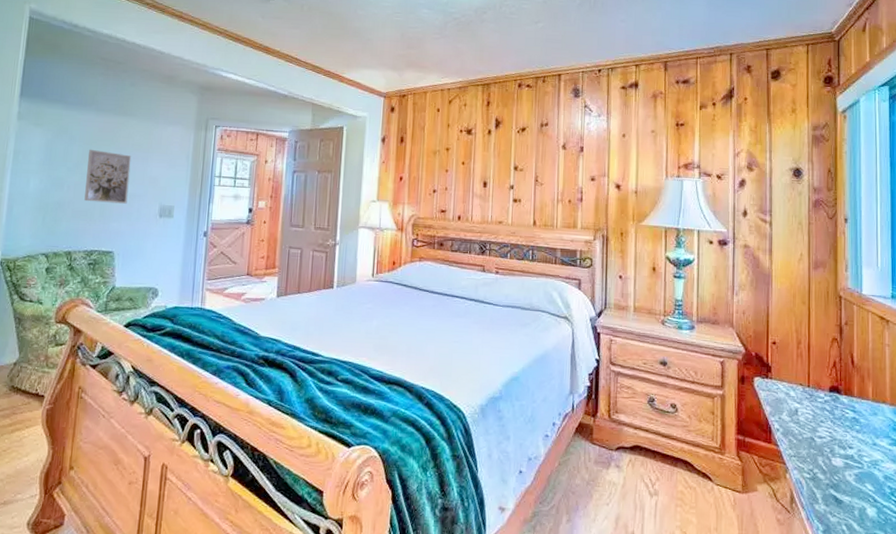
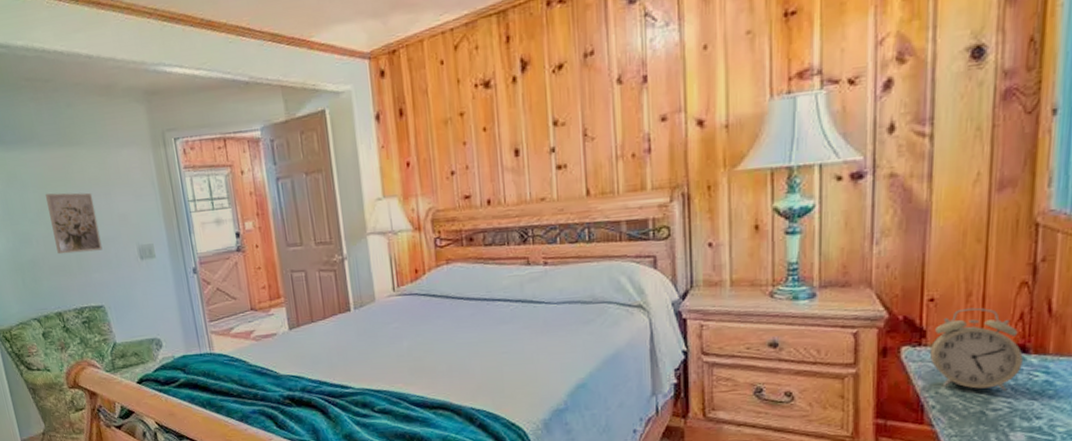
alarm clock: none [774,353,837,423] -> present [929,307,1023,392]

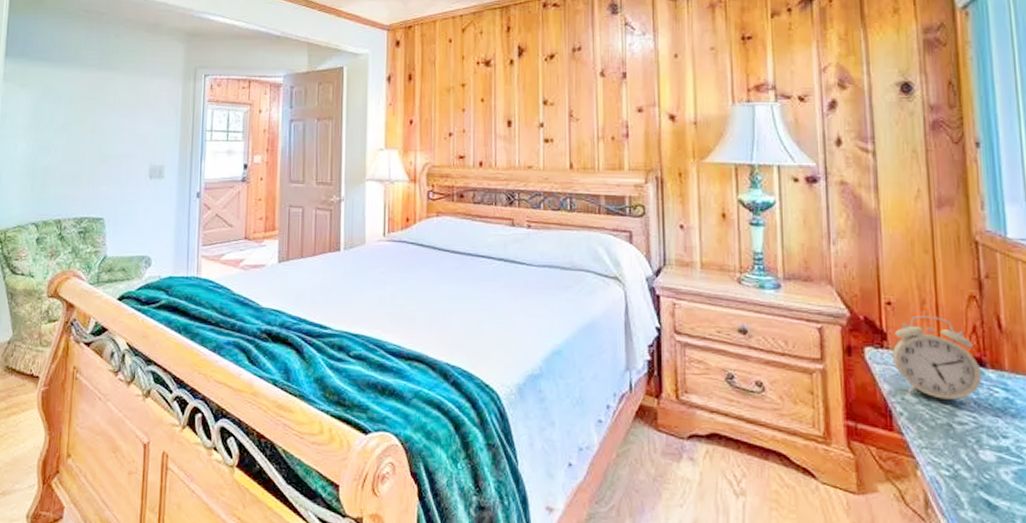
wall art: present [46,192,103,255] -> none [72,108,119,166]

